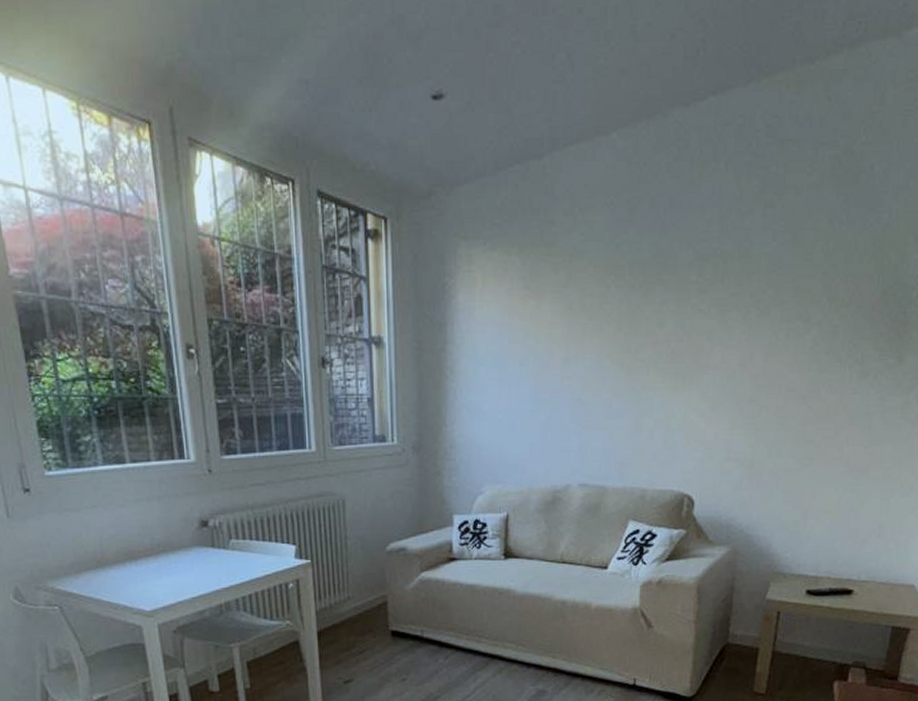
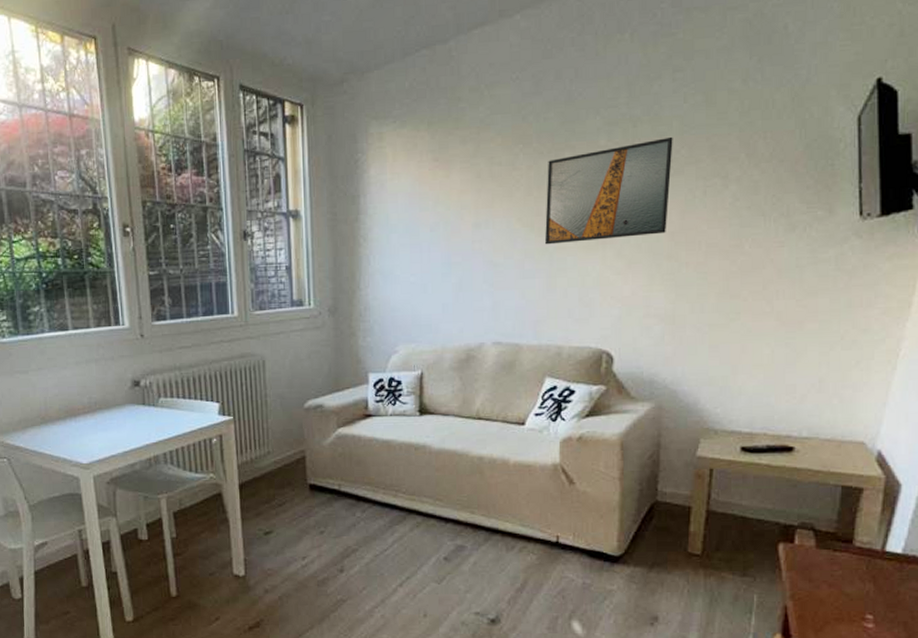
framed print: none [634,275,761,384] -> present [545,136,673,245]

